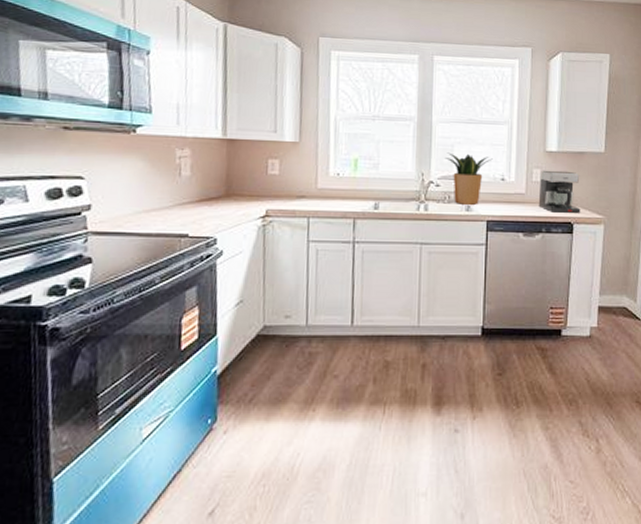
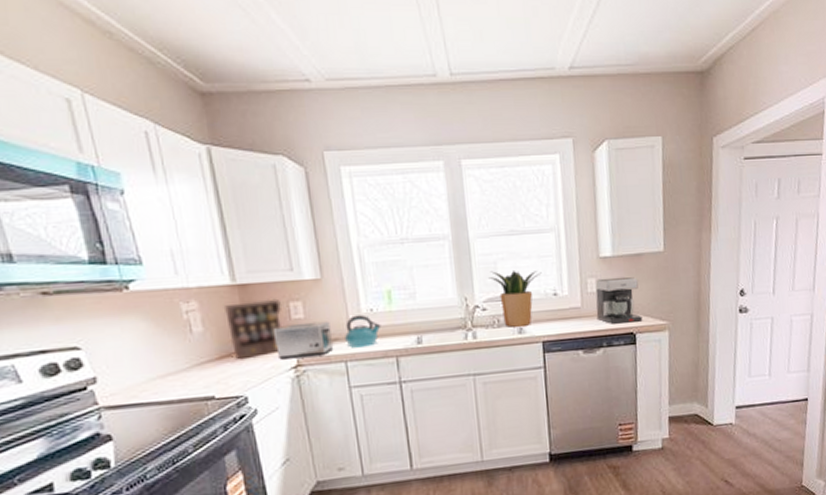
spice rack: none [211,154,261,205] -> present [225,298,281,360]
toaster: none [249,178,301,210] -> present [272,321,334,360]
kettle: none [311,177,345,206] -> present [345,314,381,348]

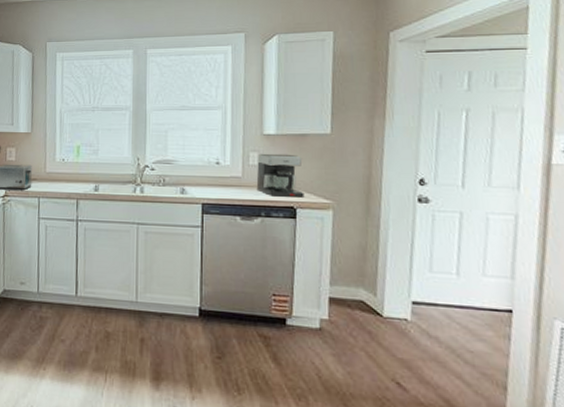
kettle: present [345,314,381,348] -> none [41,162,69,188]
potted plant: present [488,269,542,327] -> none [159,138,207,188]

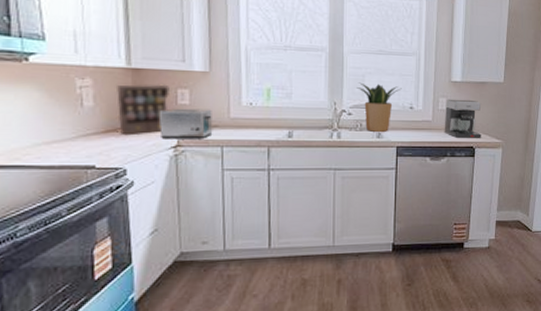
potted plant: none [159,138,207,188] -> present [356,82,402,132]

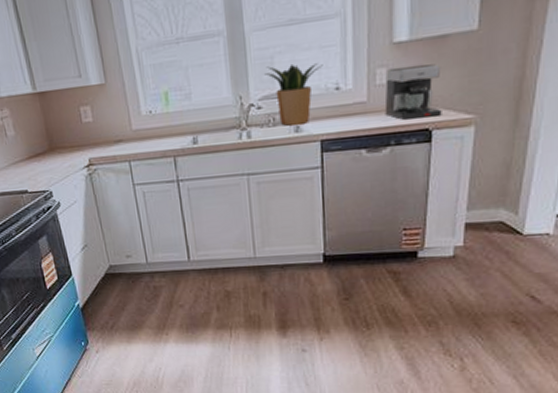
spice rack: present [117,84,170,136] -> none [29,104,75,160]
toaster: present [158,108,213,139] -> none [68,123,119,160]

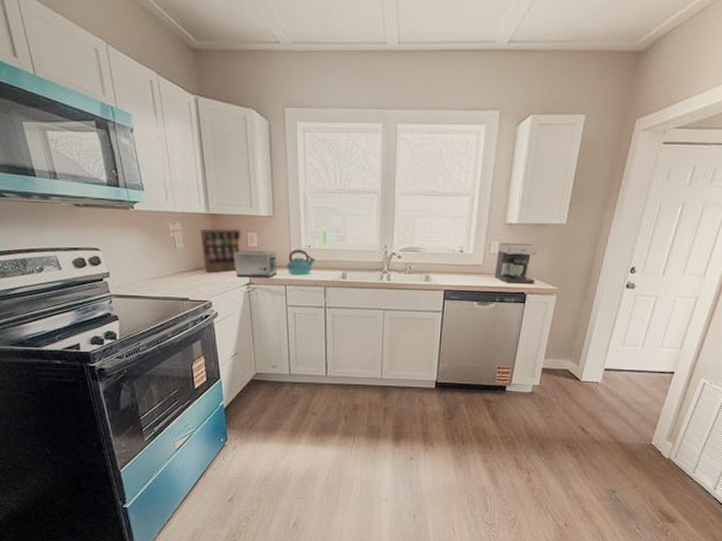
spice rack: none [29,104,75,160] -> present [200,228,241,274]
toaster: none [68,123,119,160] -> present [233,250,278,278]
kettle: none [128,116,160,149] -> present [287,249,316,276]
potted plant: present [264,63,323,126] -> none [407,225,453,275]

